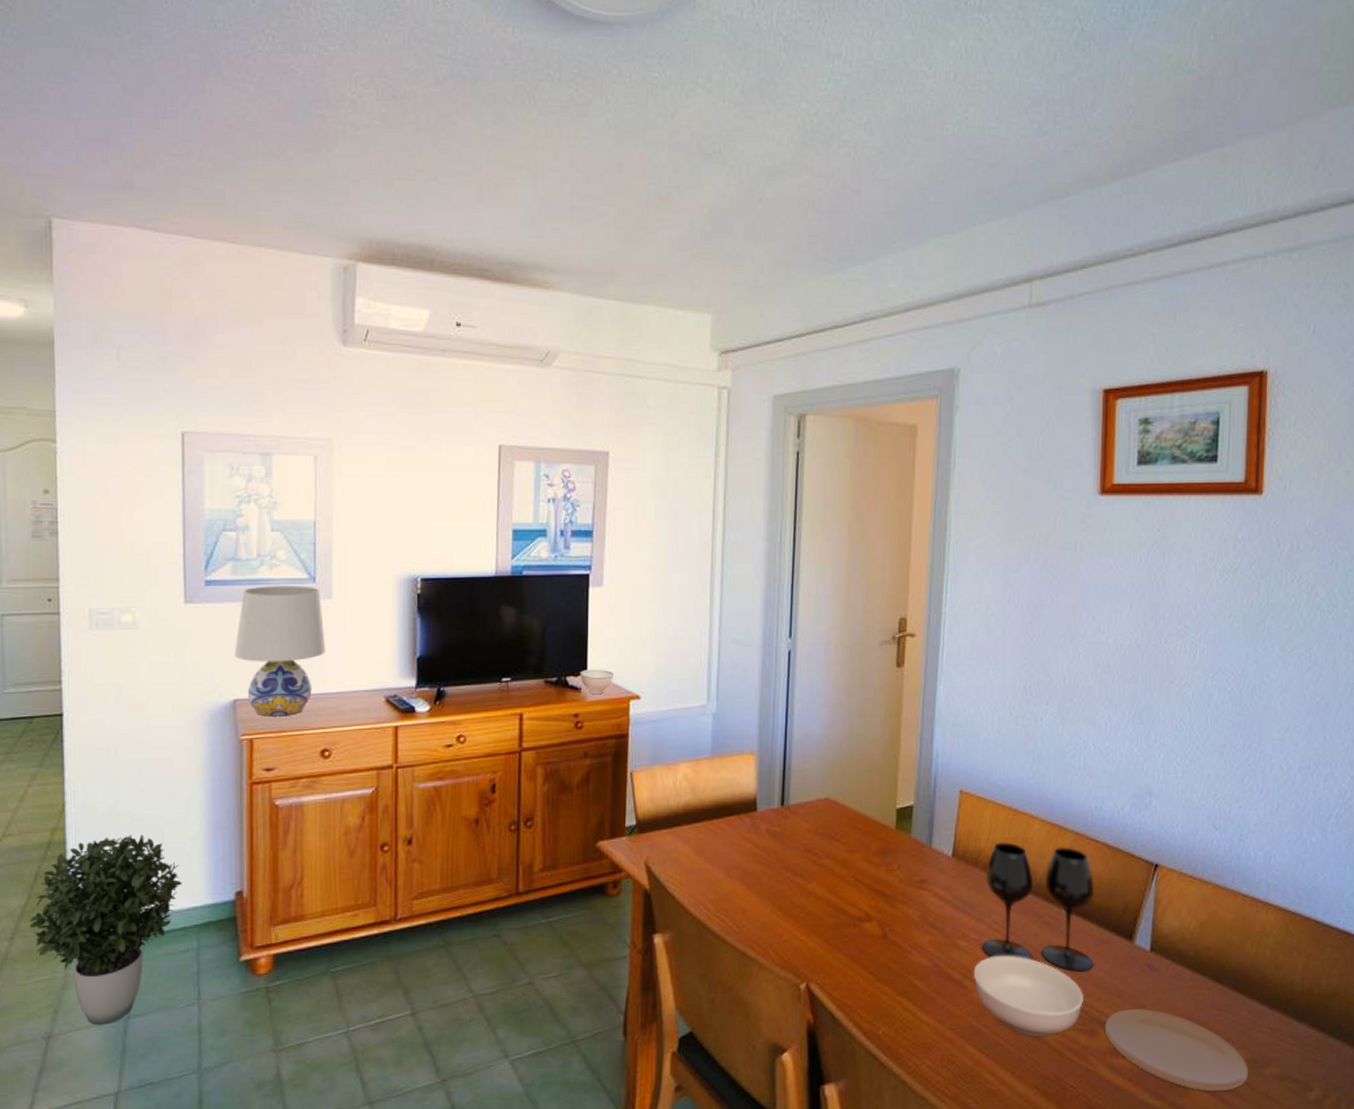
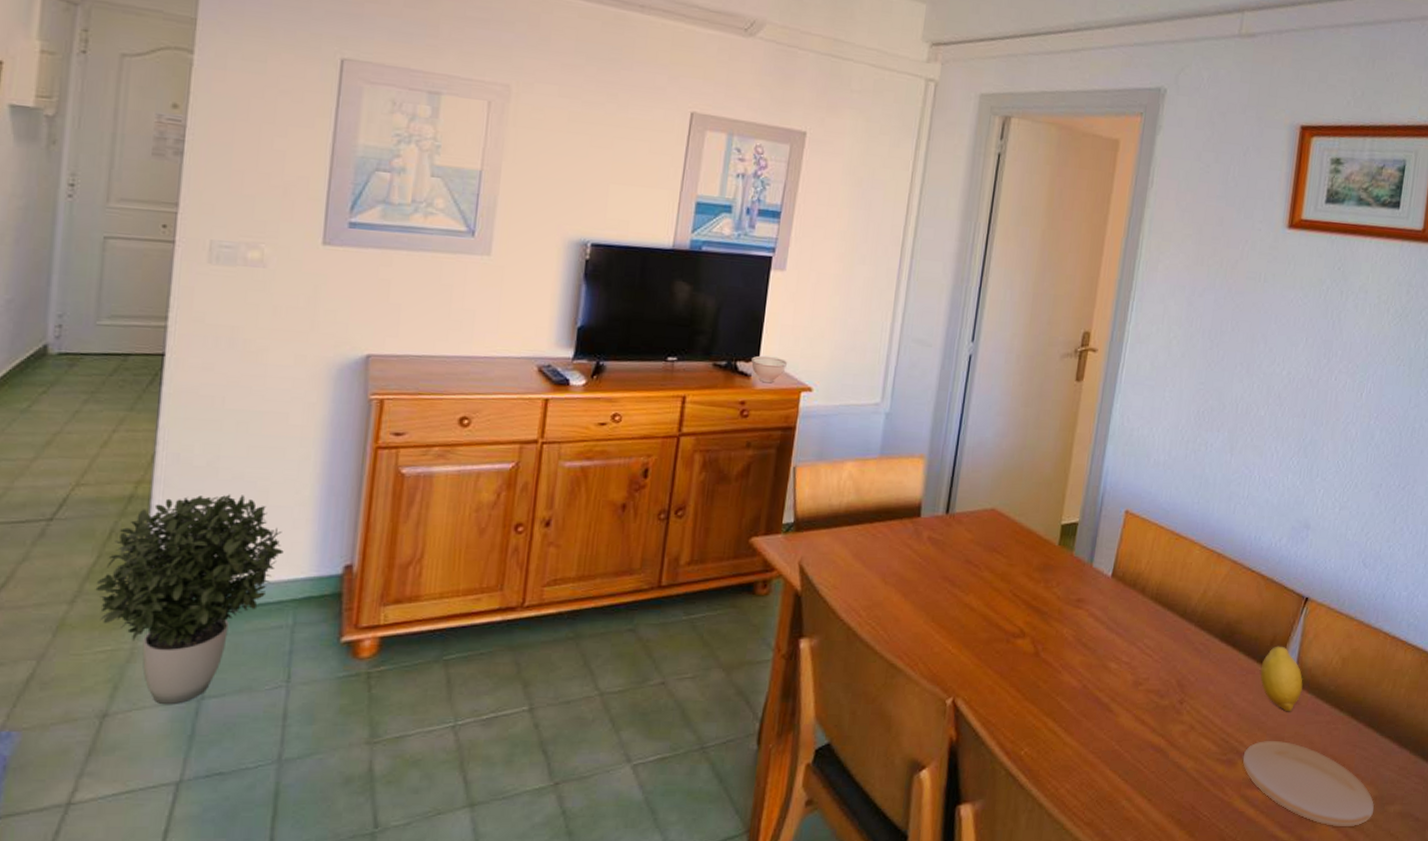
table lamp: present [234,586,326,717] -> none [373,234,479,378]
bowl: present [973,955,1085,1036] -> none [1120,680,1227,764]
wine glass: present [982,842,1095,972] -> none [1132,566,1247,701]
fruit: none [1114,914,1161,980] -> present [1260,646,1303,712]

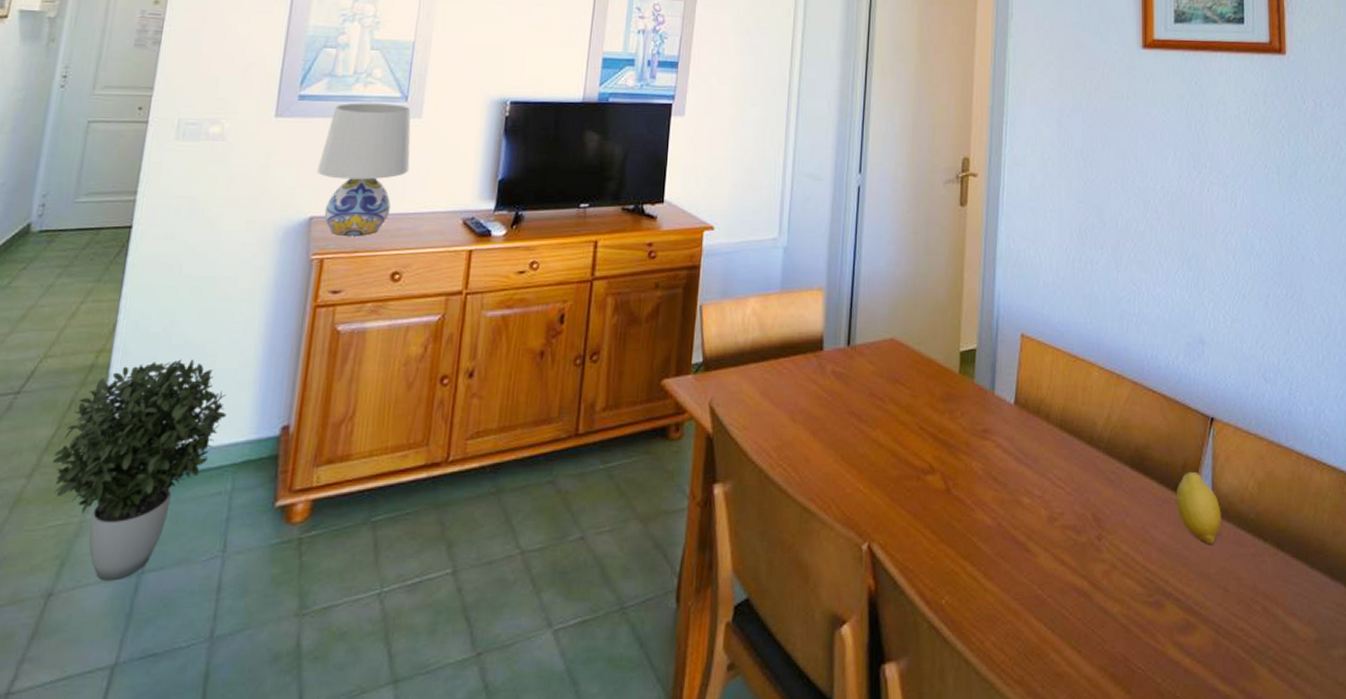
table lamp: none [373,234,479,378] -> present [316,102,411,236]
bowl: present [750,355,788,384] -> none [656,197,691,224]
plate: present [1242,741,1375,827] -> none [1170,578,1317,677]

